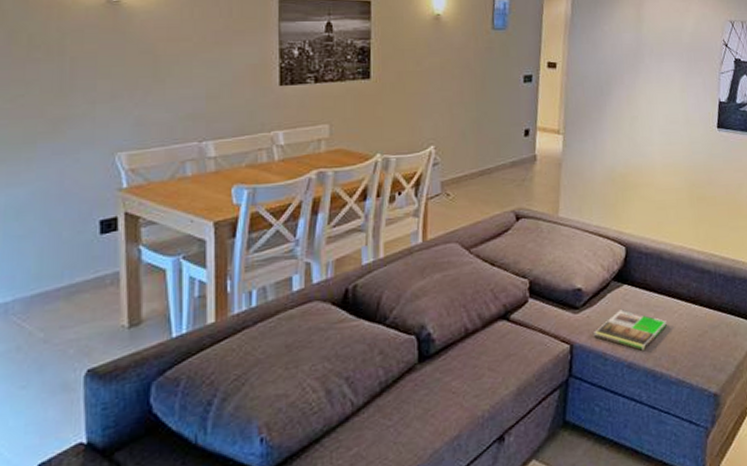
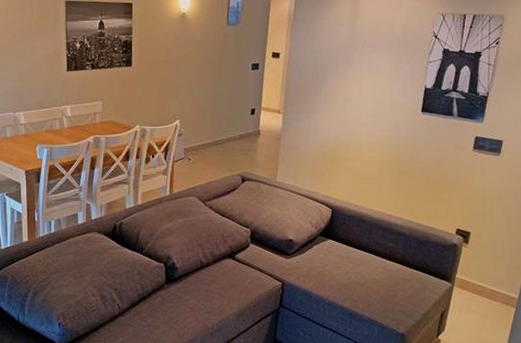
magazine: present [593,309,668,351] -> none [300,259,365,293]

